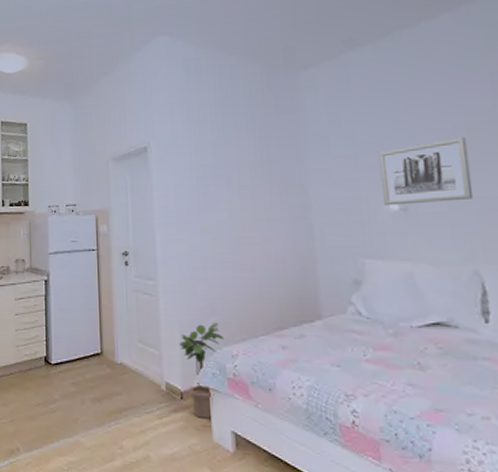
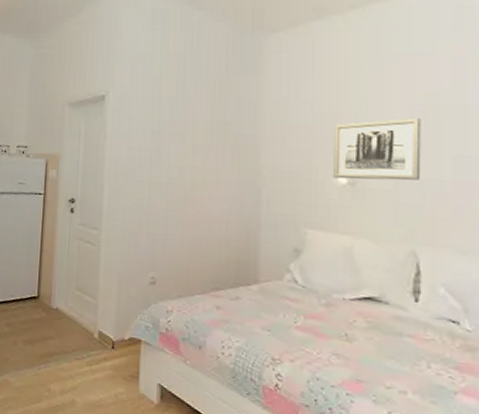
potted plant: present [179,323,224,419] -> none [116,277,161,370]

